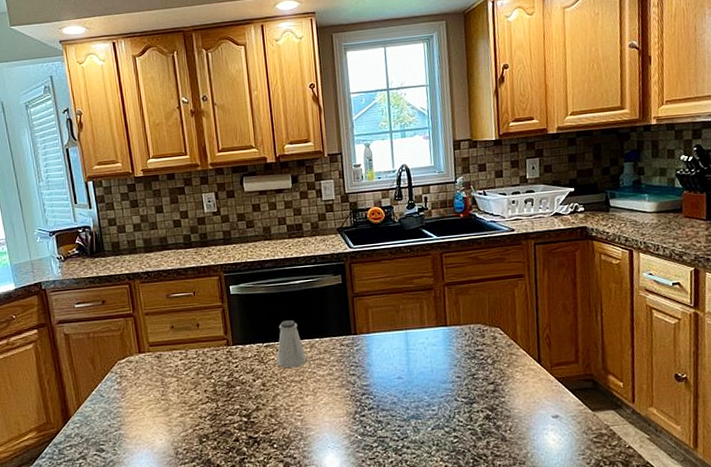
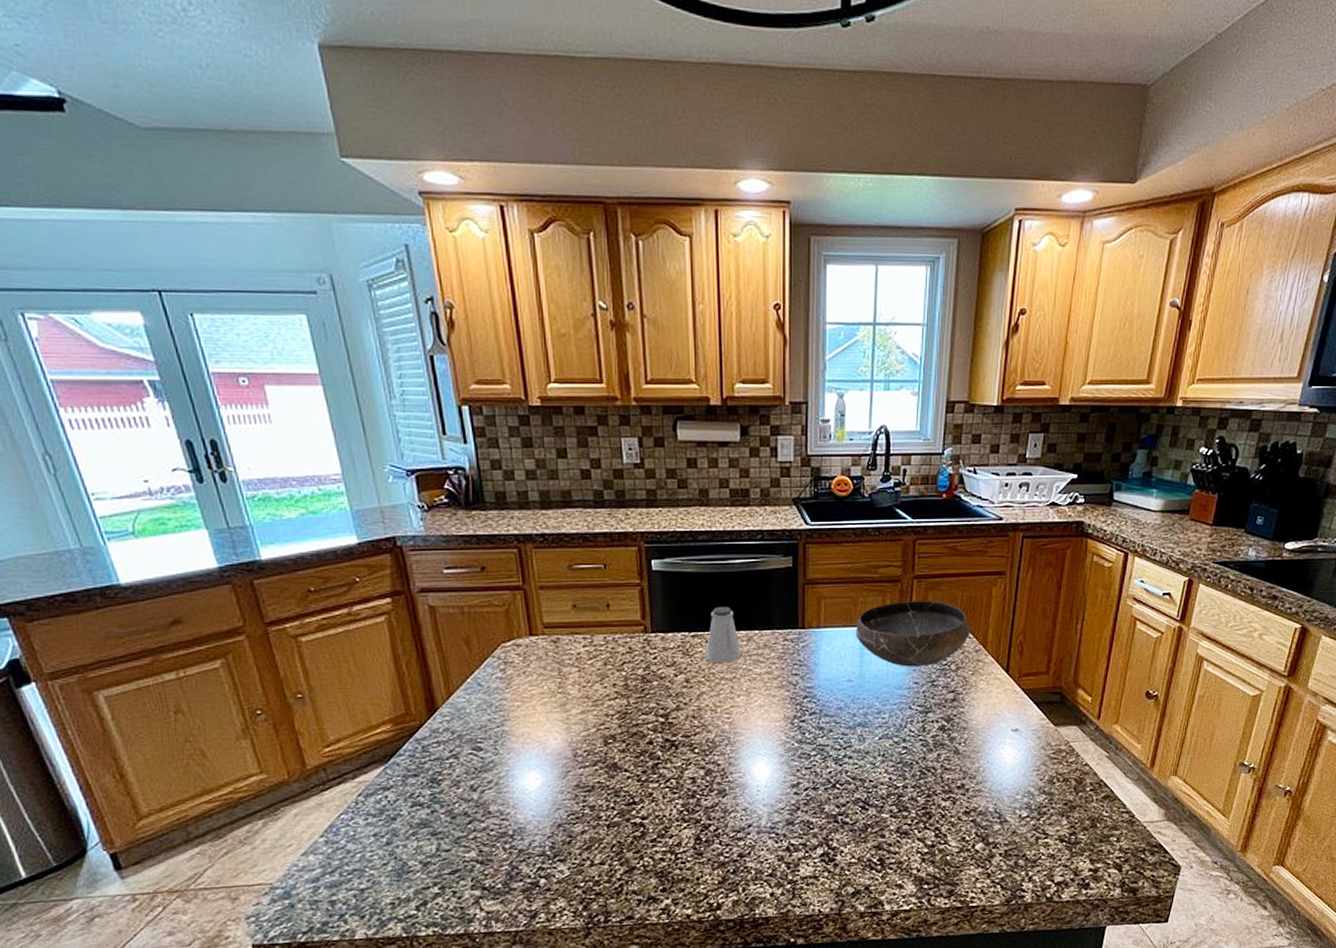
bowl: none [400,303,501,363] -> present [855,601,970,667]

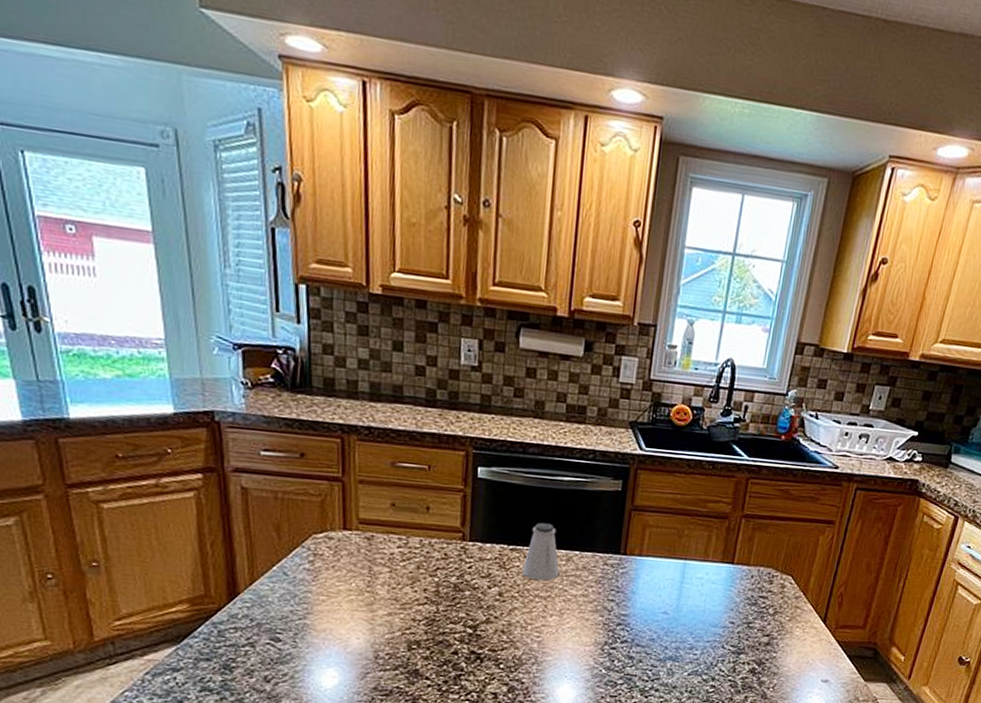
bowl: present [855,601,970,667] -> none [677,538,793,607]

